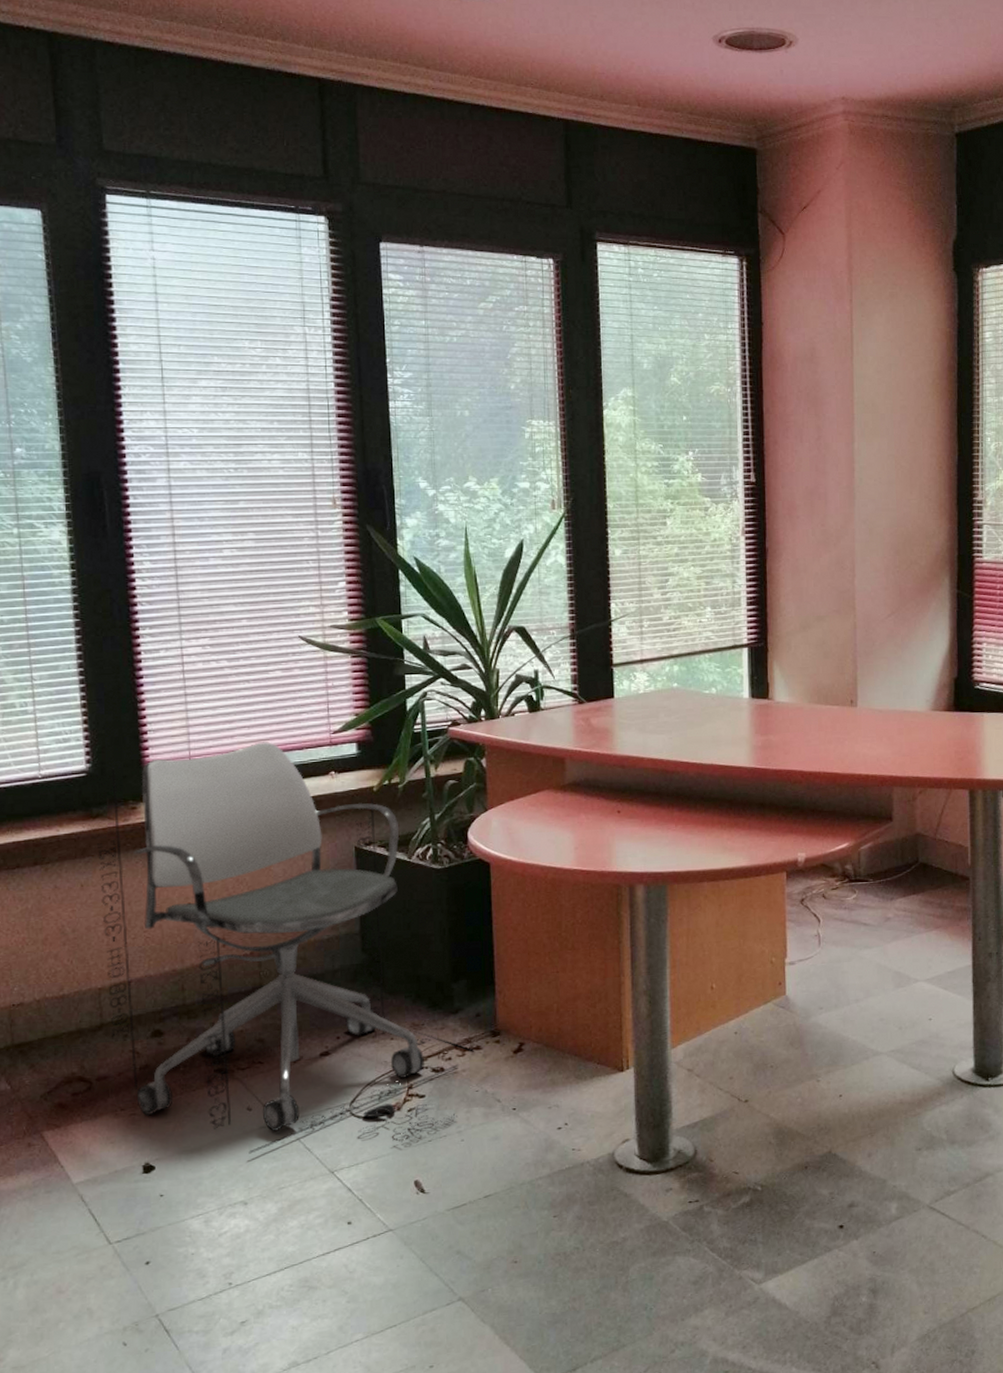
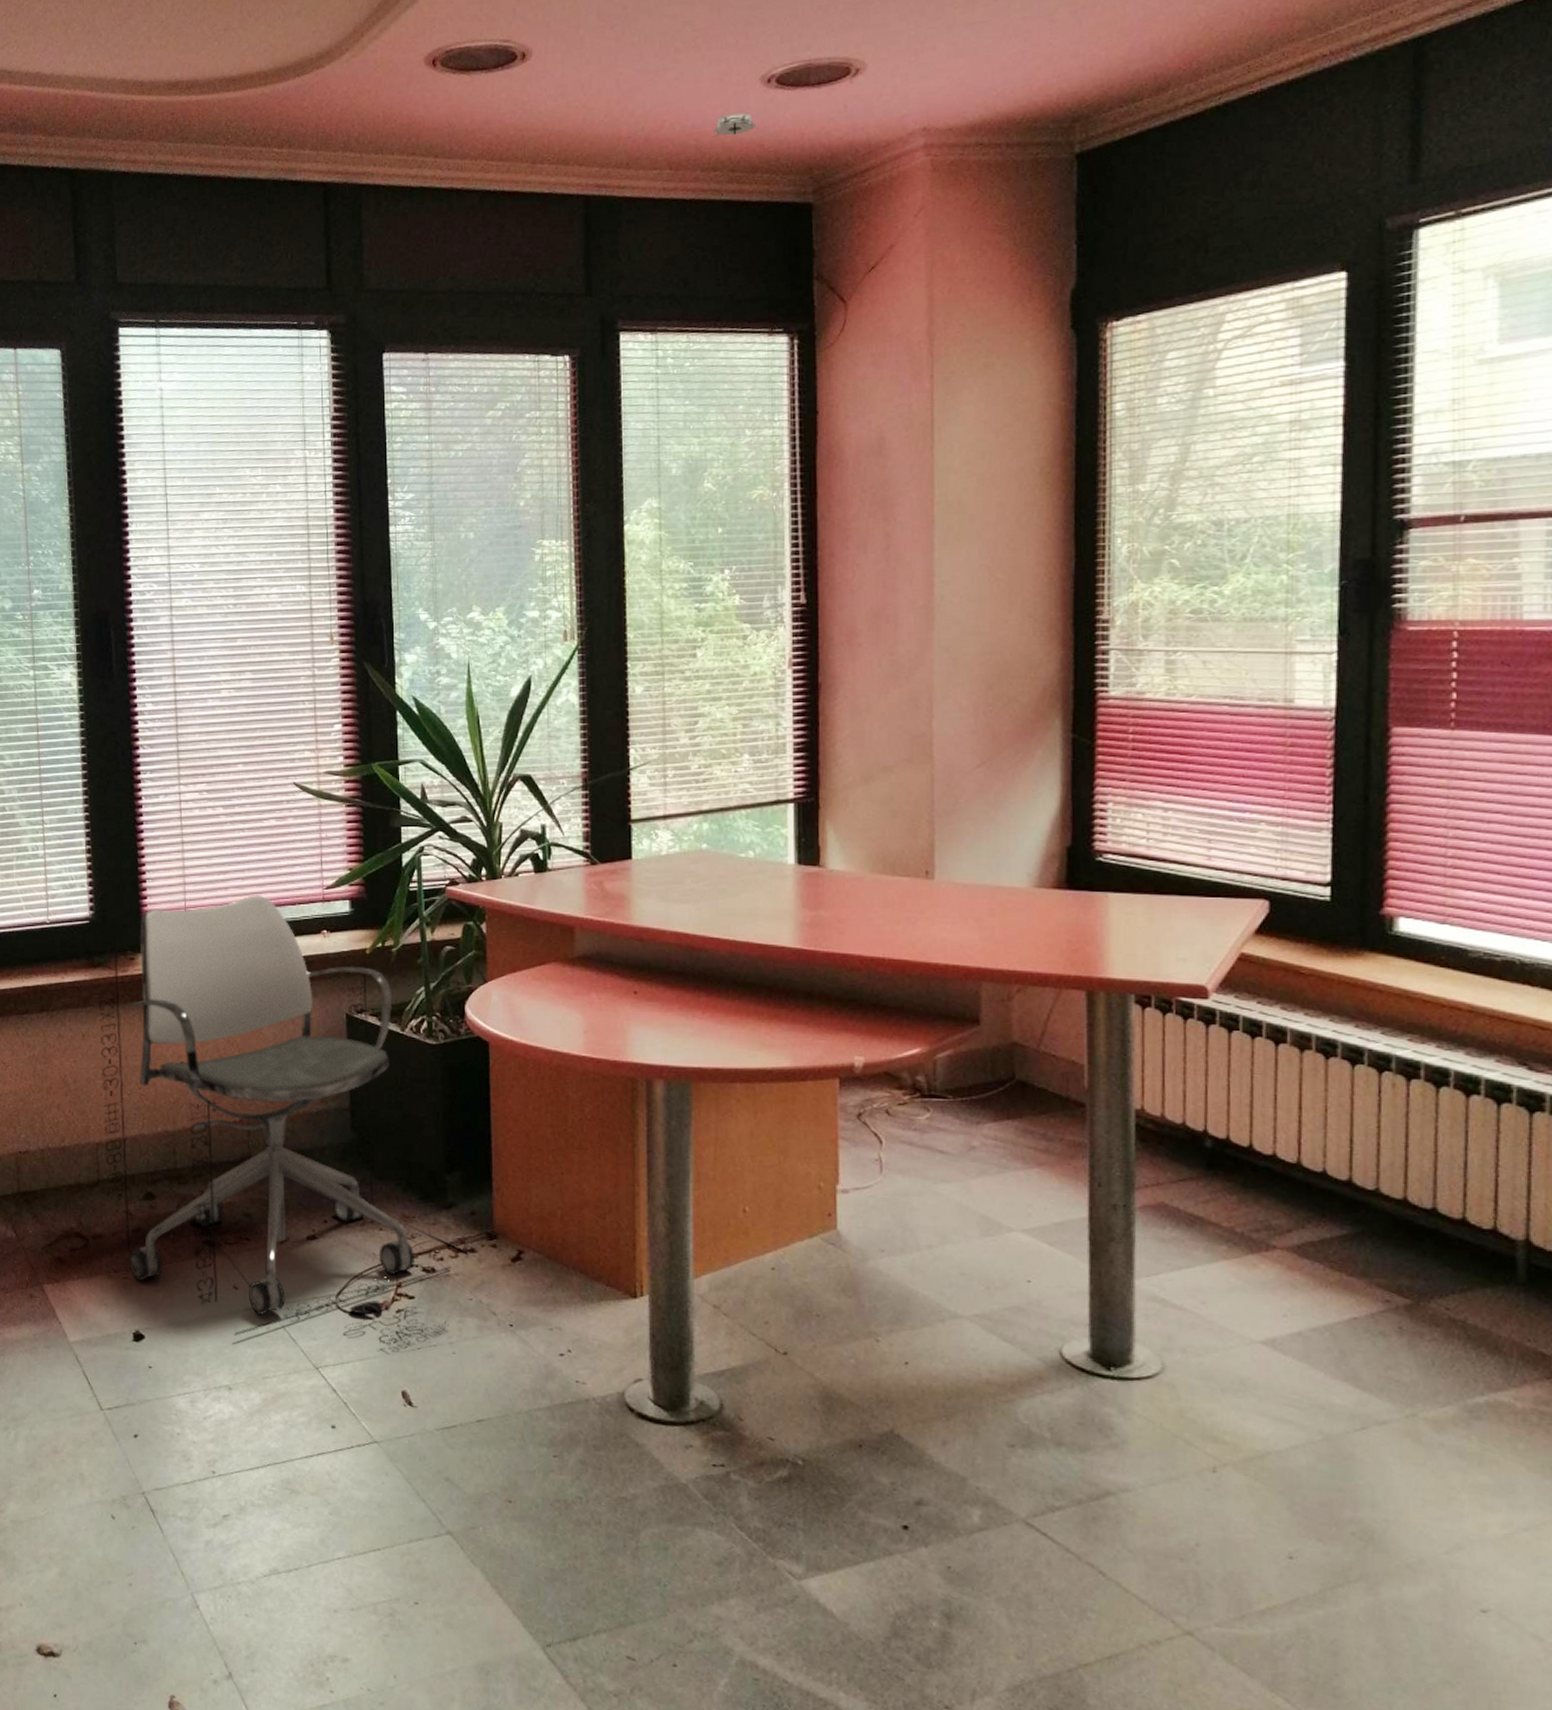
smoke detector: none [673,65,709,83] -> present [712,113,756,138]

